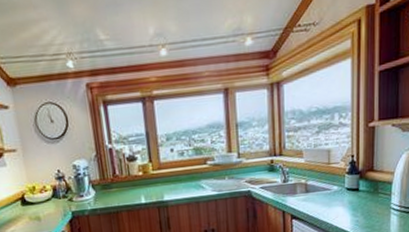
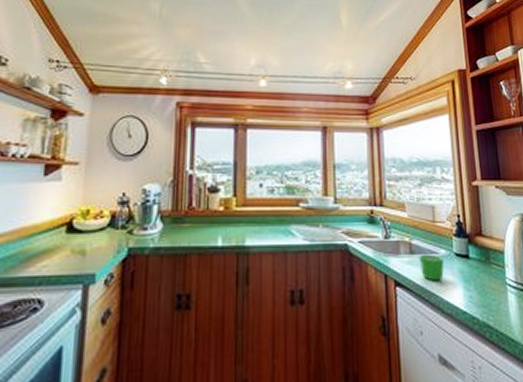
mug: none [313,191,336,212] -> present [419,254,445,281]

